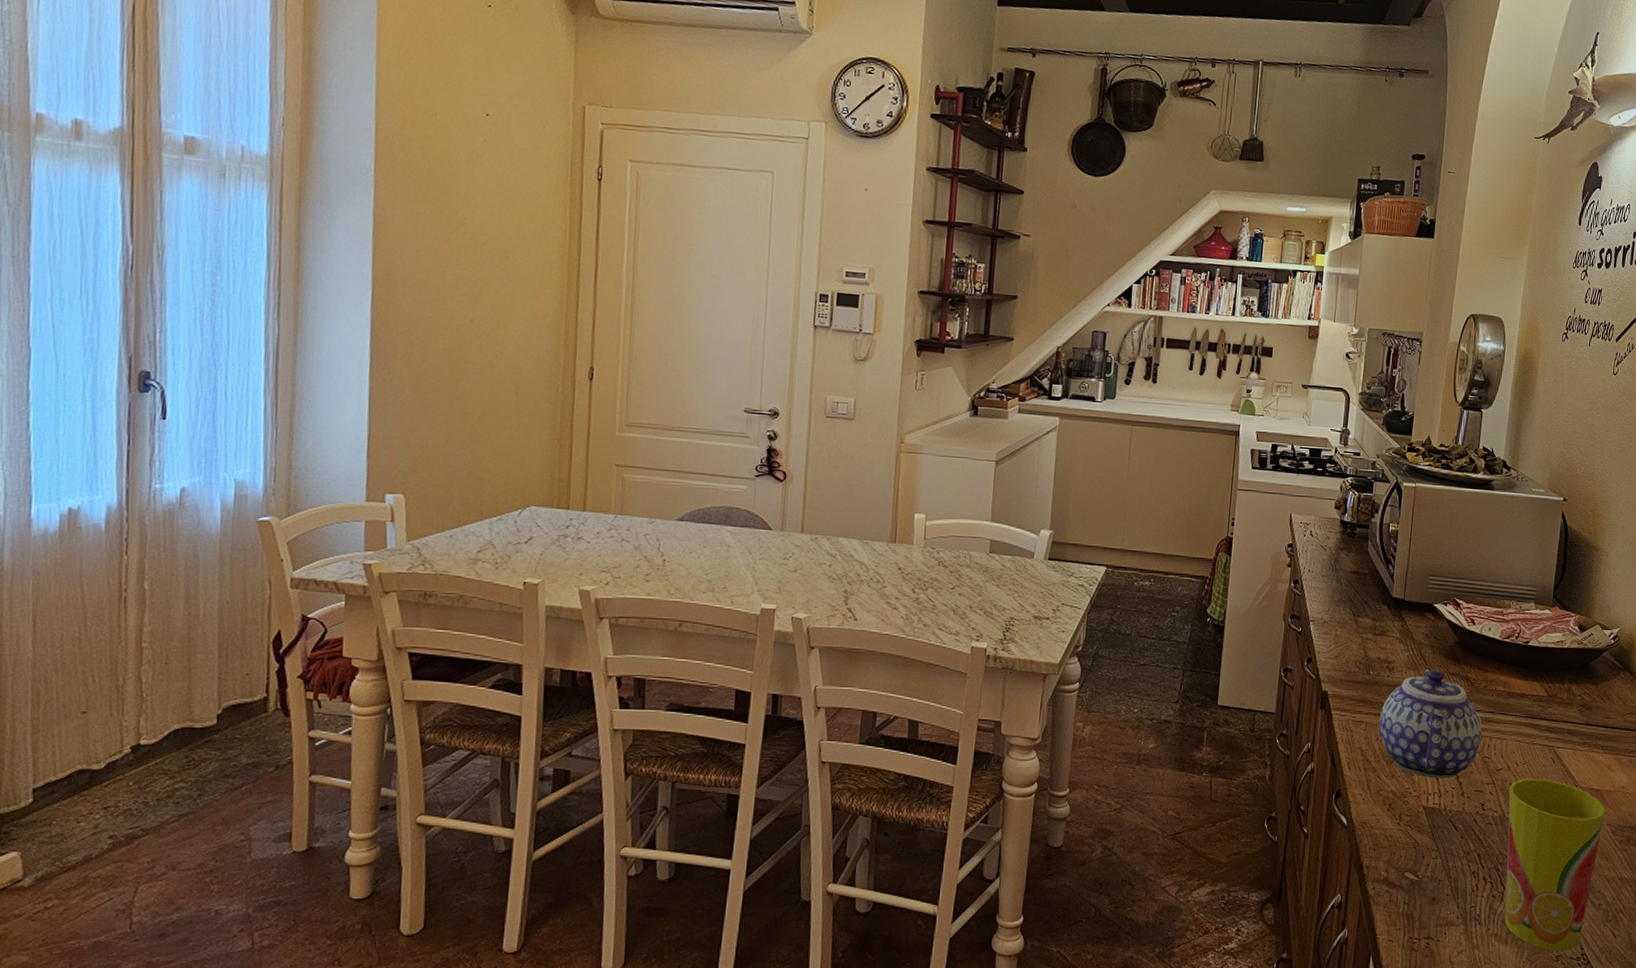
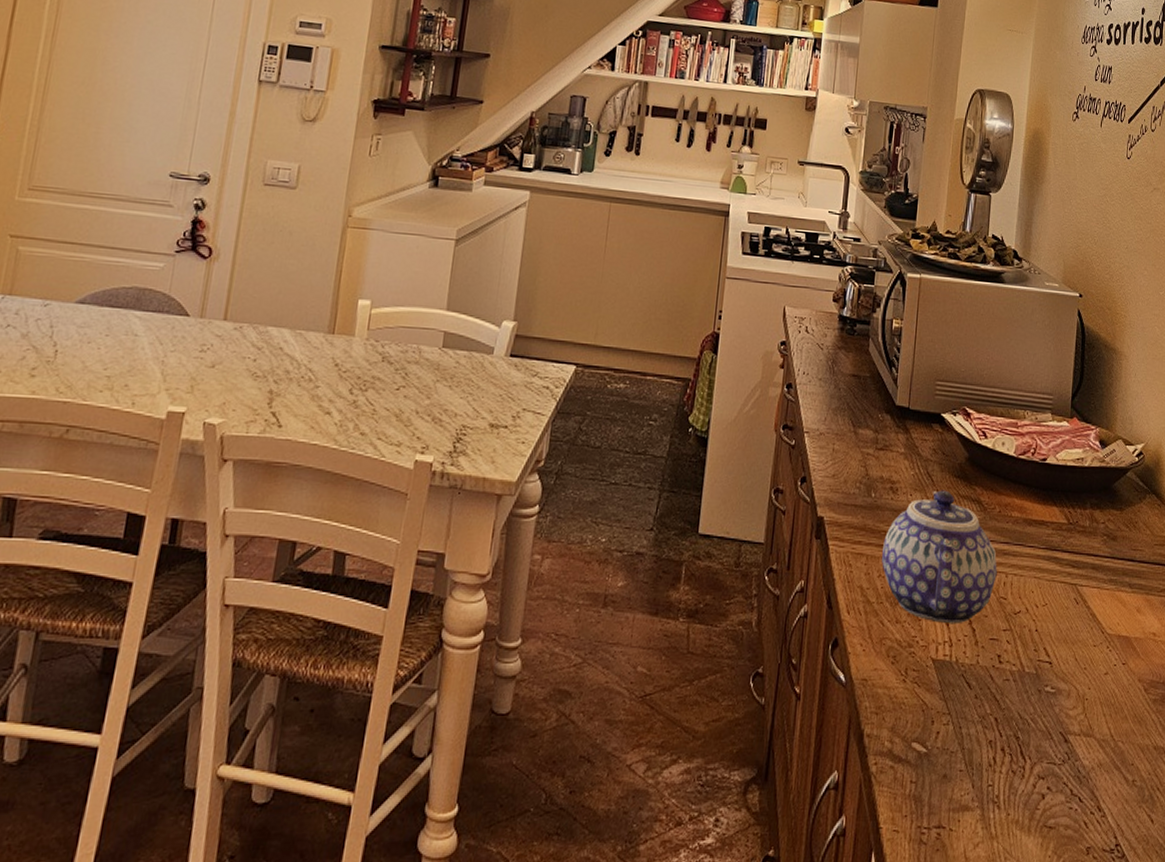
cup: present [1504,779,1606,952] -> none [1026,624,1136,842]

